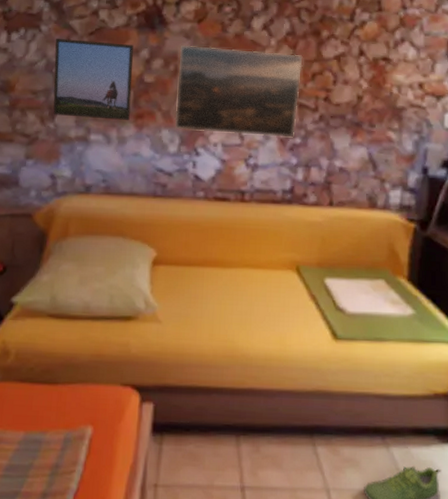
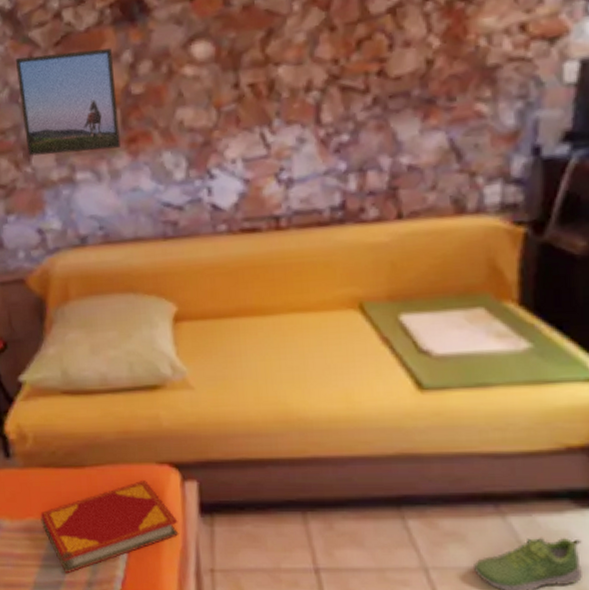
hardback book: none [8,400,132,485] -> present [40,481,179,574]
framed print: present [174,45,303,138] -> none [172,17,342,150]

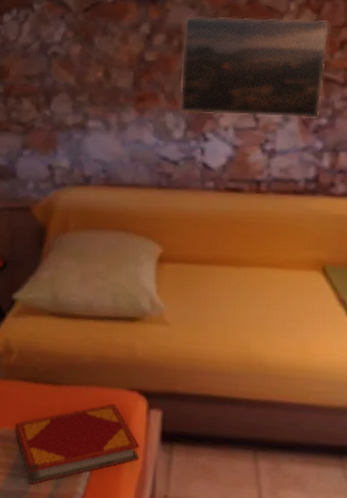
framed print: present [15,48,121,156] -> none [48,17,133,104]
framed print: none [172,17,342,150] -> present [179,16,329,118]

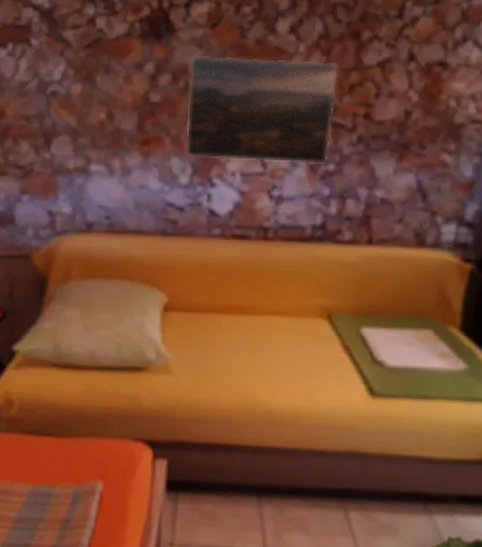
hardback book: present [14,404,140,485] -> none [16,454,146,538]

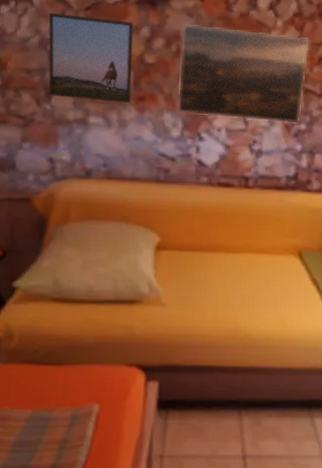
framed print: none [47,54,137,147] -> present [48,13,133,103]

